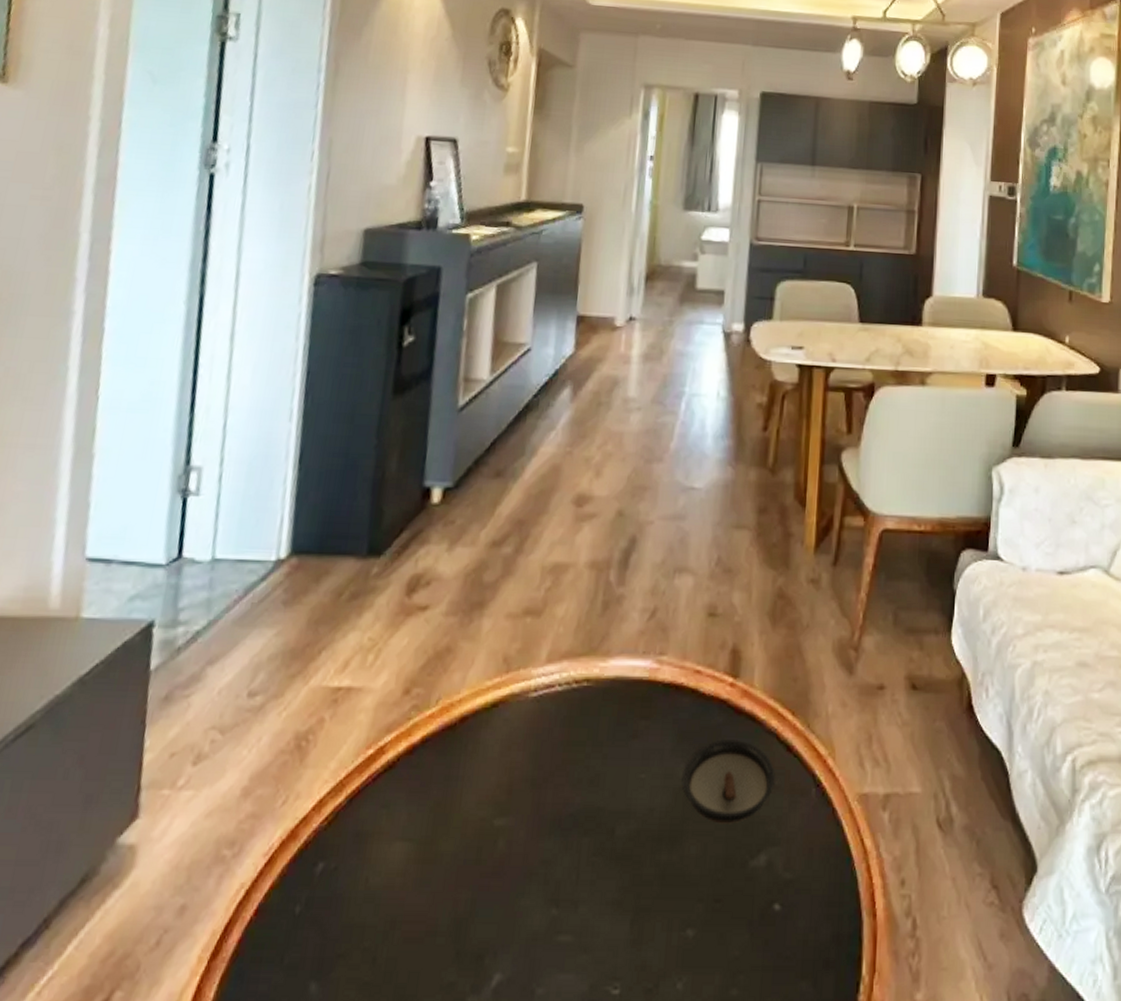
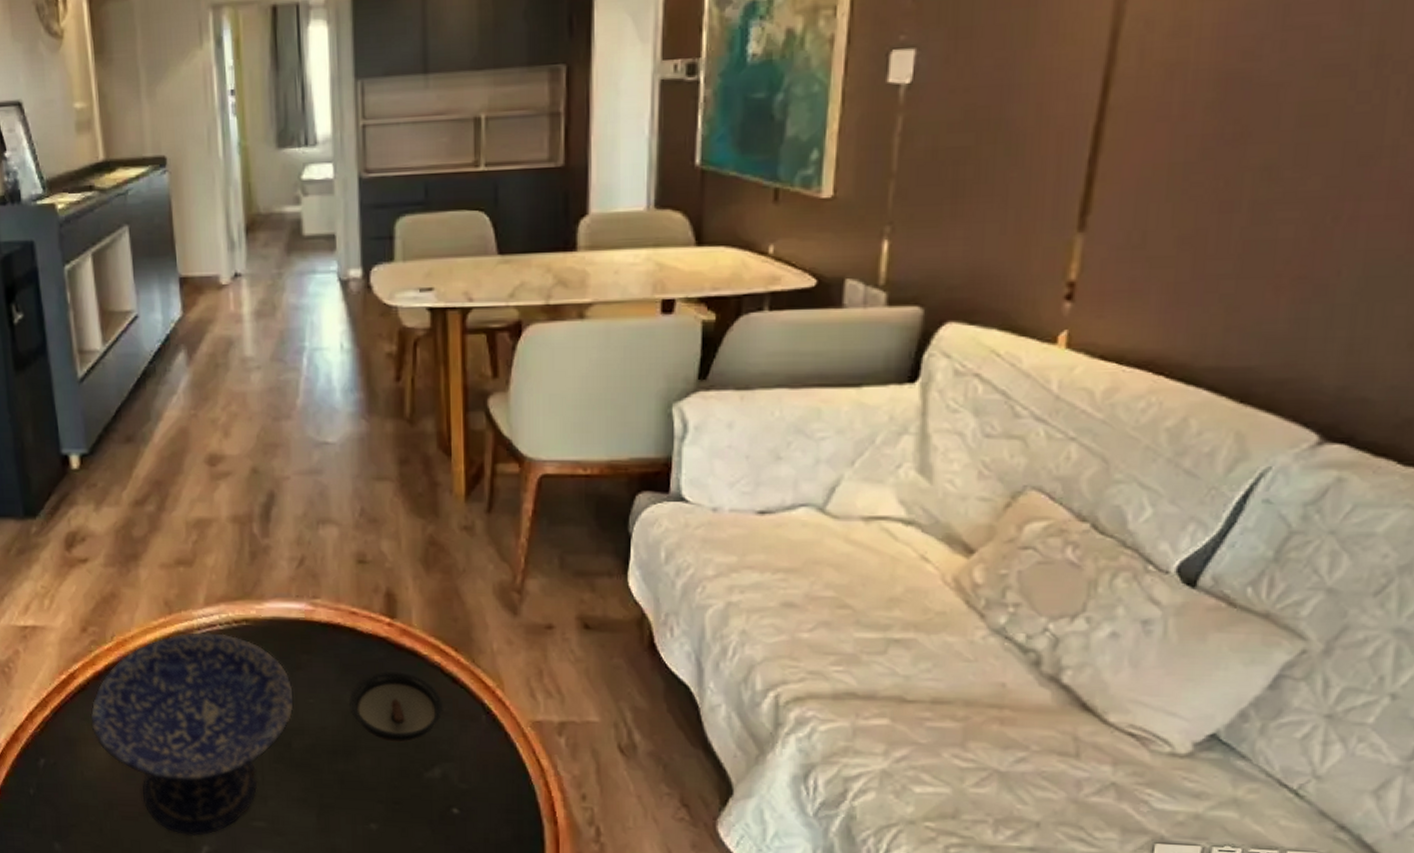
decorative bowl: none [390,695,626,961] -> present [90,633,294,836]

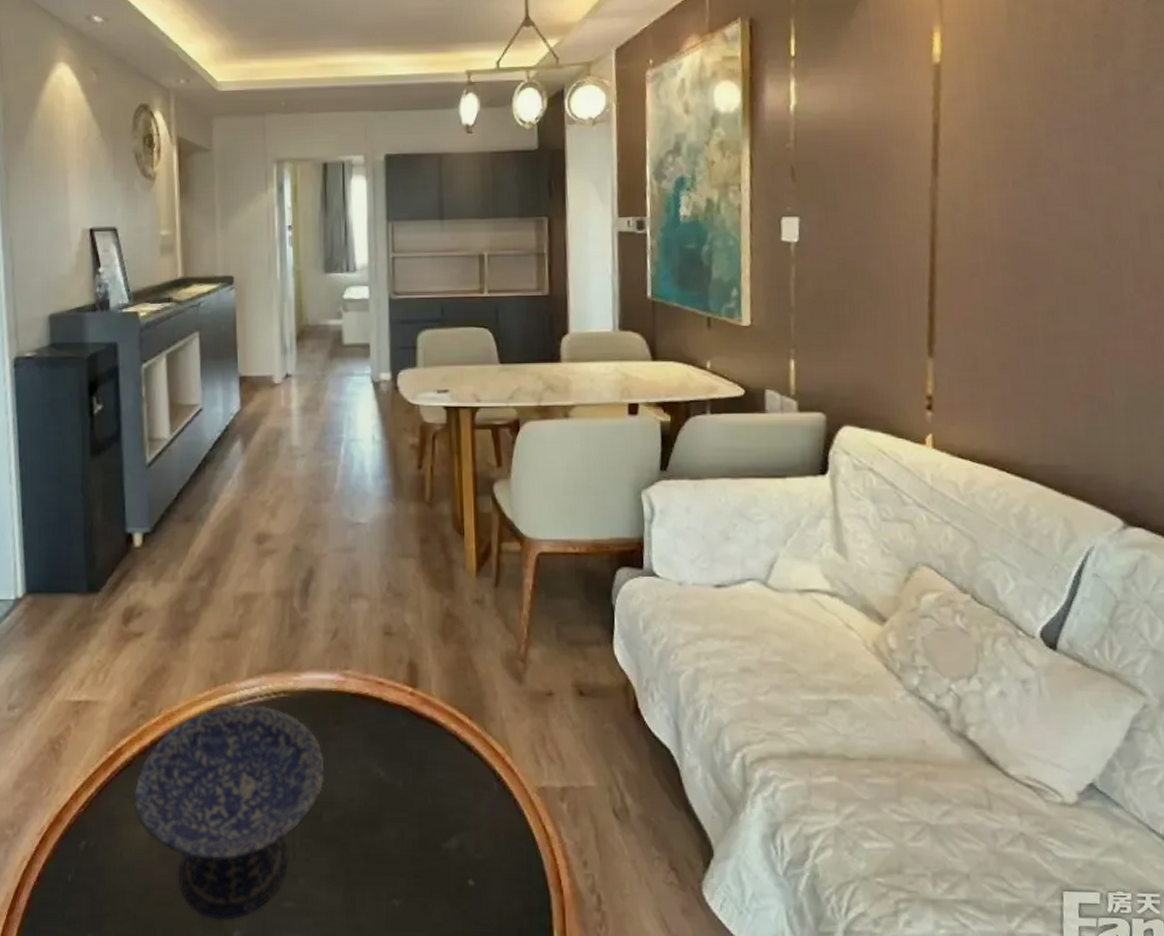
saucer: present [349,671,443,743] -> none [375,741,459,813]

